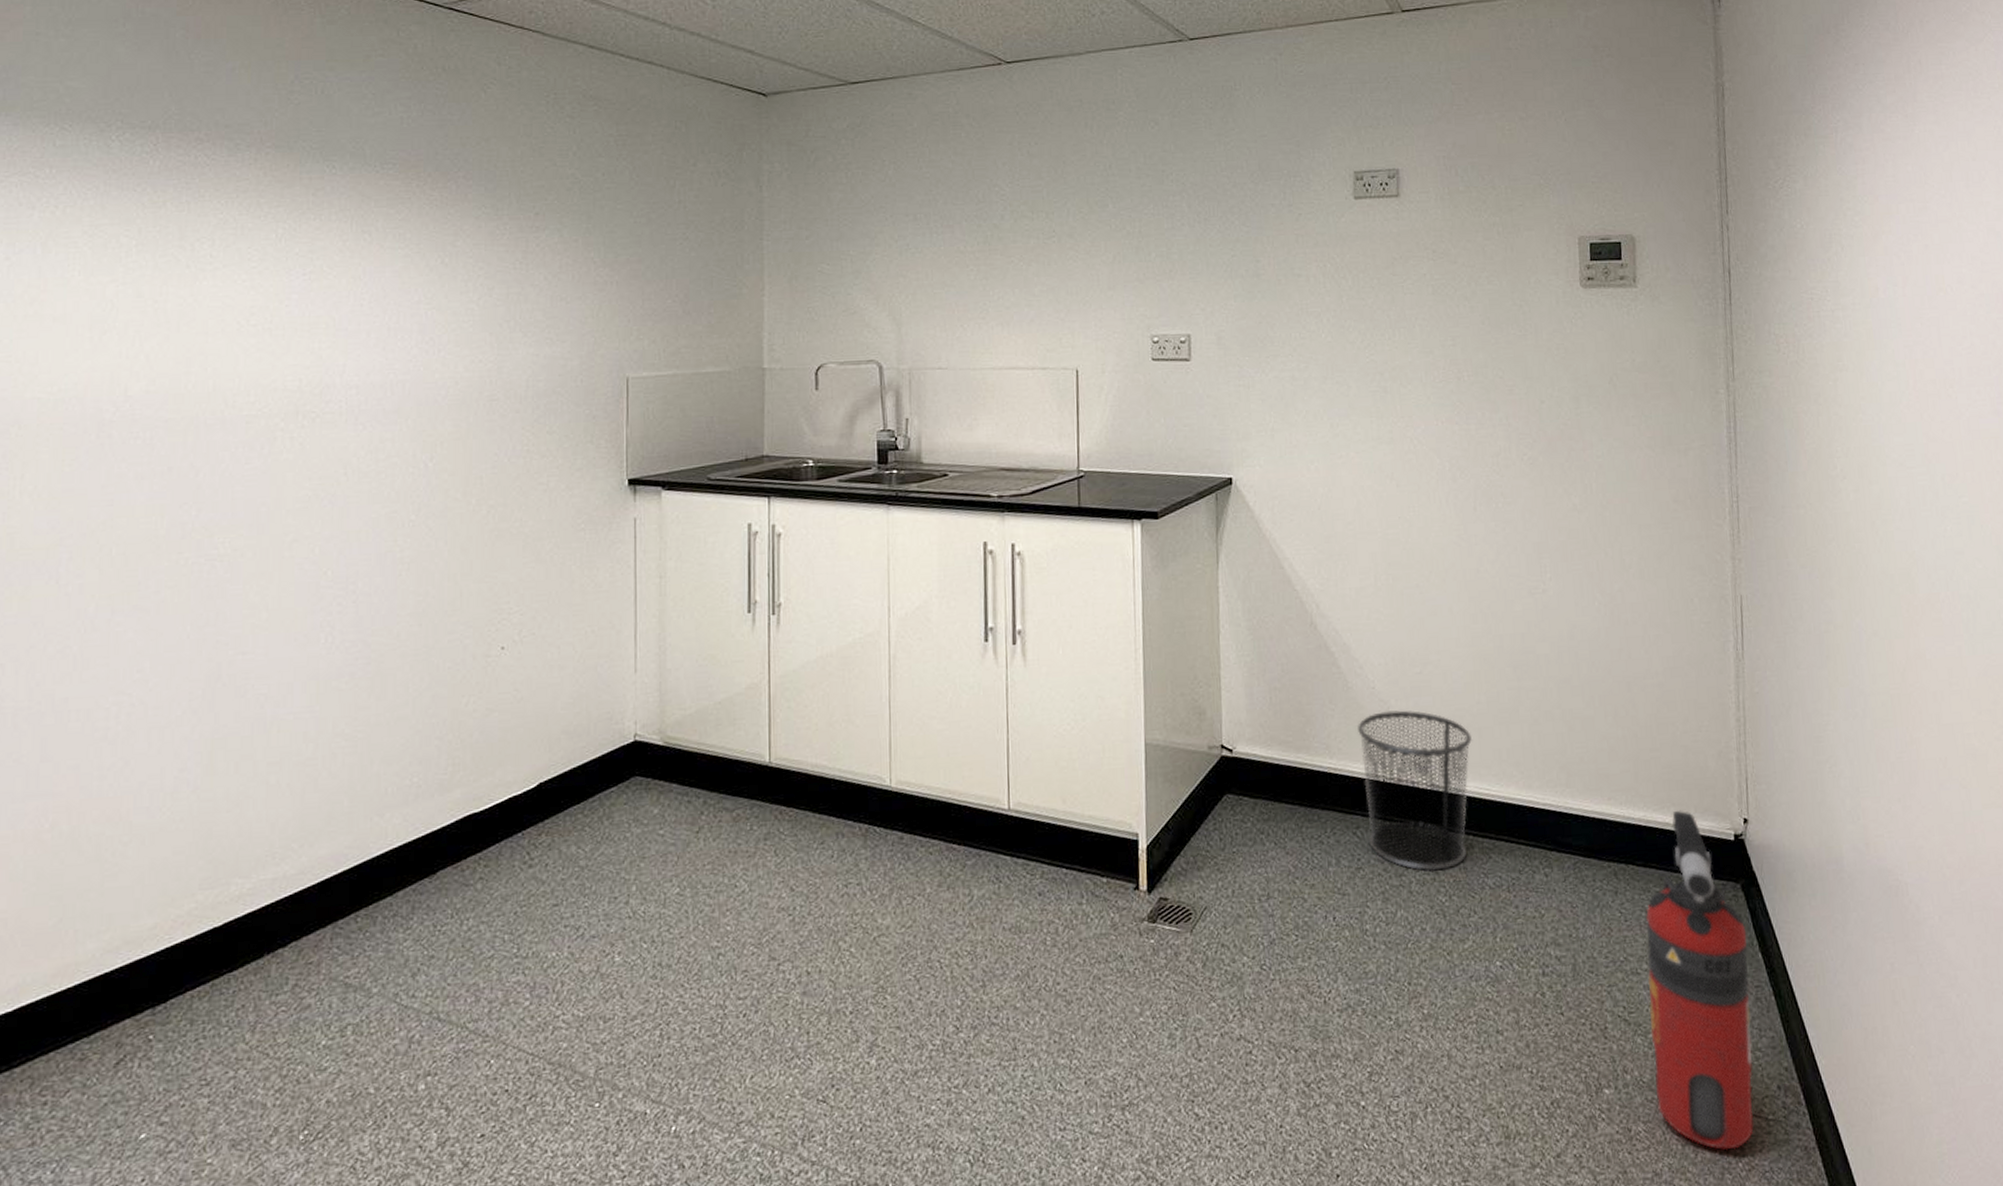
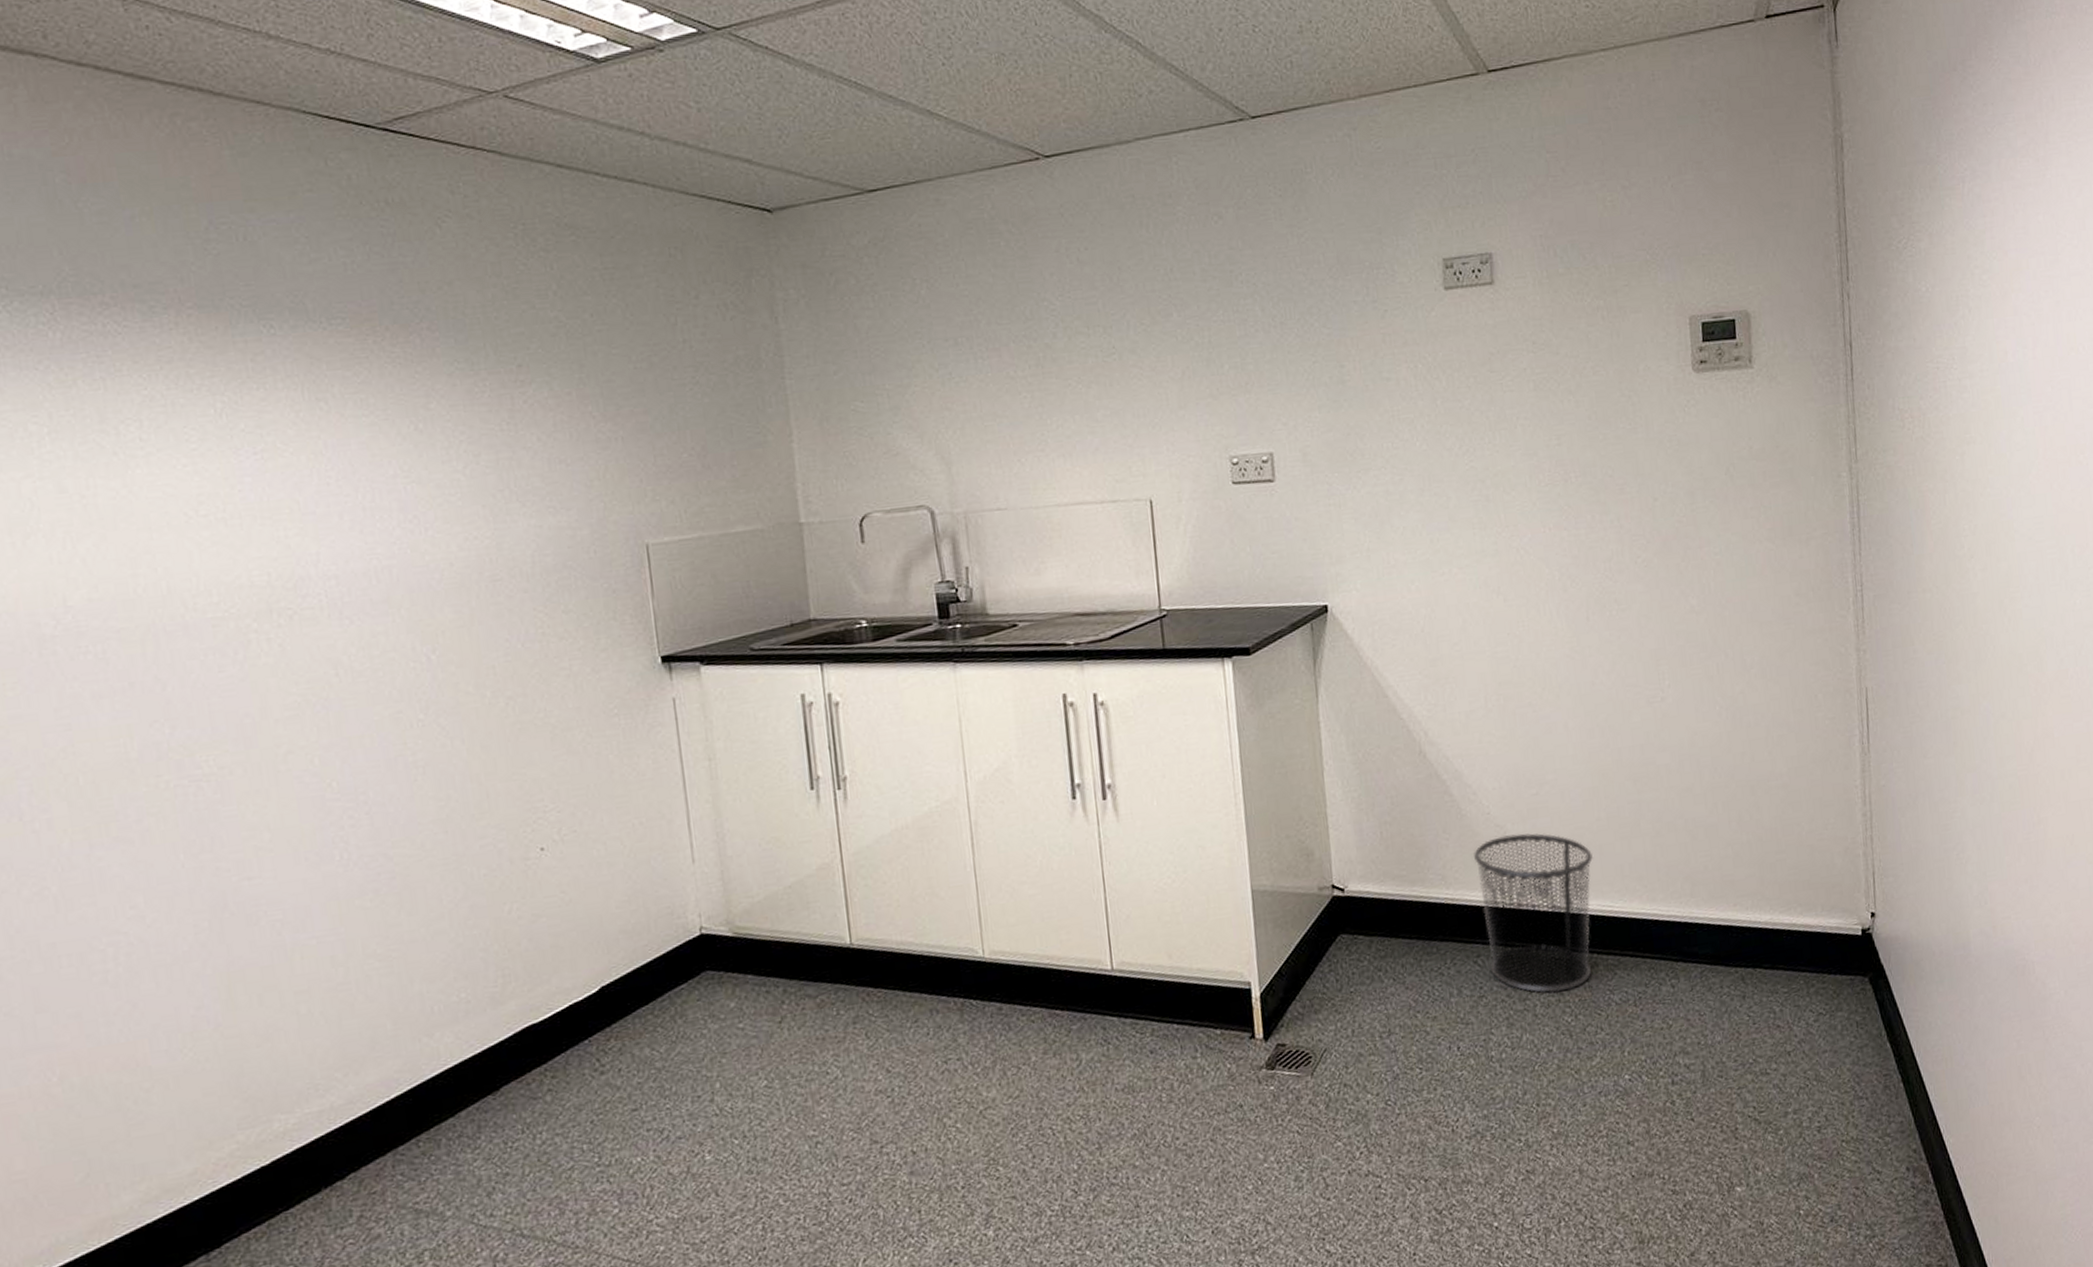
fire extinguisher: present [1646,810,1754,1150] -> none [1774,909,1883,1233]

